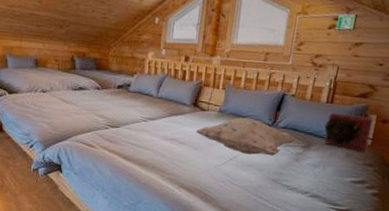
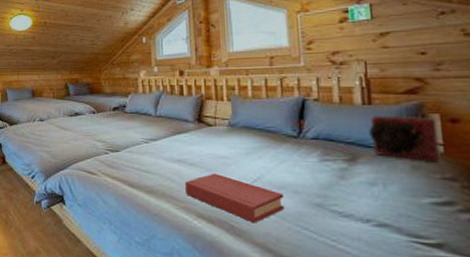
hardback book: none [173,151,251,193] -> present [185,173,285,223]
decorative pillow: present [195,117,297,156] -> none [205,130,335,174]

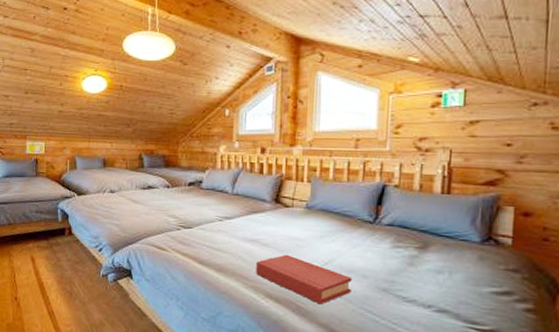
teddy bear: present [369,115,441,162] -> none [443,205,511,254]

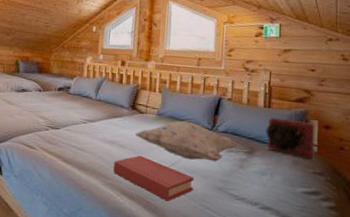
decorative pillow: none [279,213,408,260] -> present [134,120,239,162]
teddy bear: none [443,205,511,254] -> present [266,117,316,160]

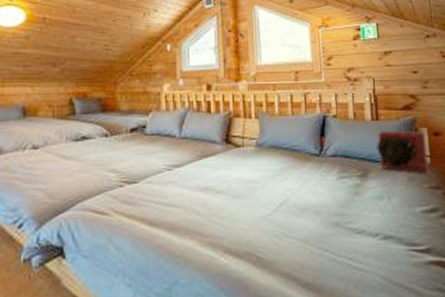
hardback book: present [113,155,194,202] -> none [212,199,308,252]
decorative pillow: present [134,120,239,162] -> none [232,148,351,195]

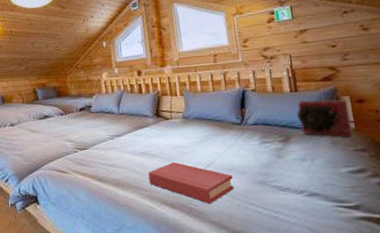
hardback book: none [212,199,308,252] -> present [148,161,234,204]

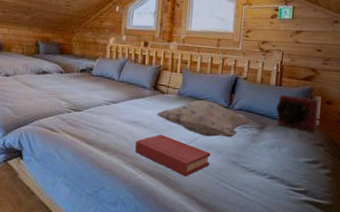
decorative pillow: none [164,119,272,158] -> present [156,99,252,138]

